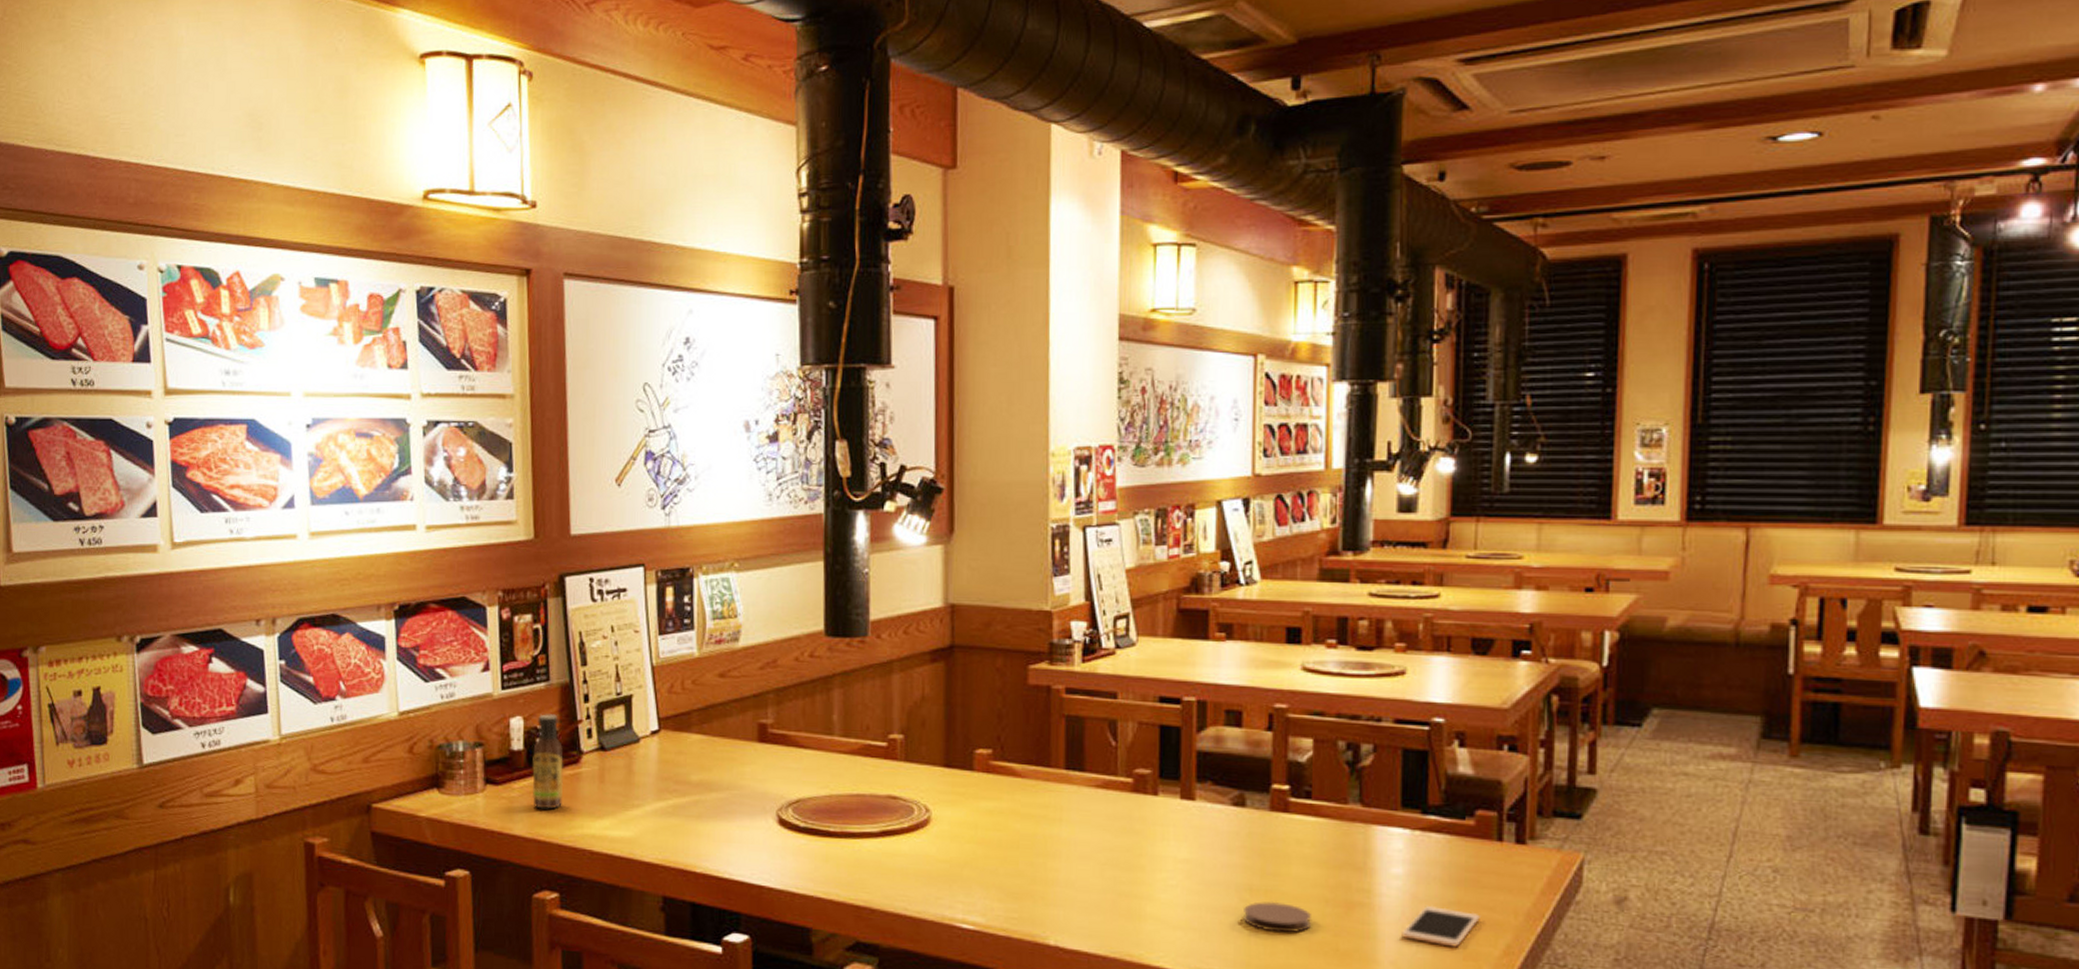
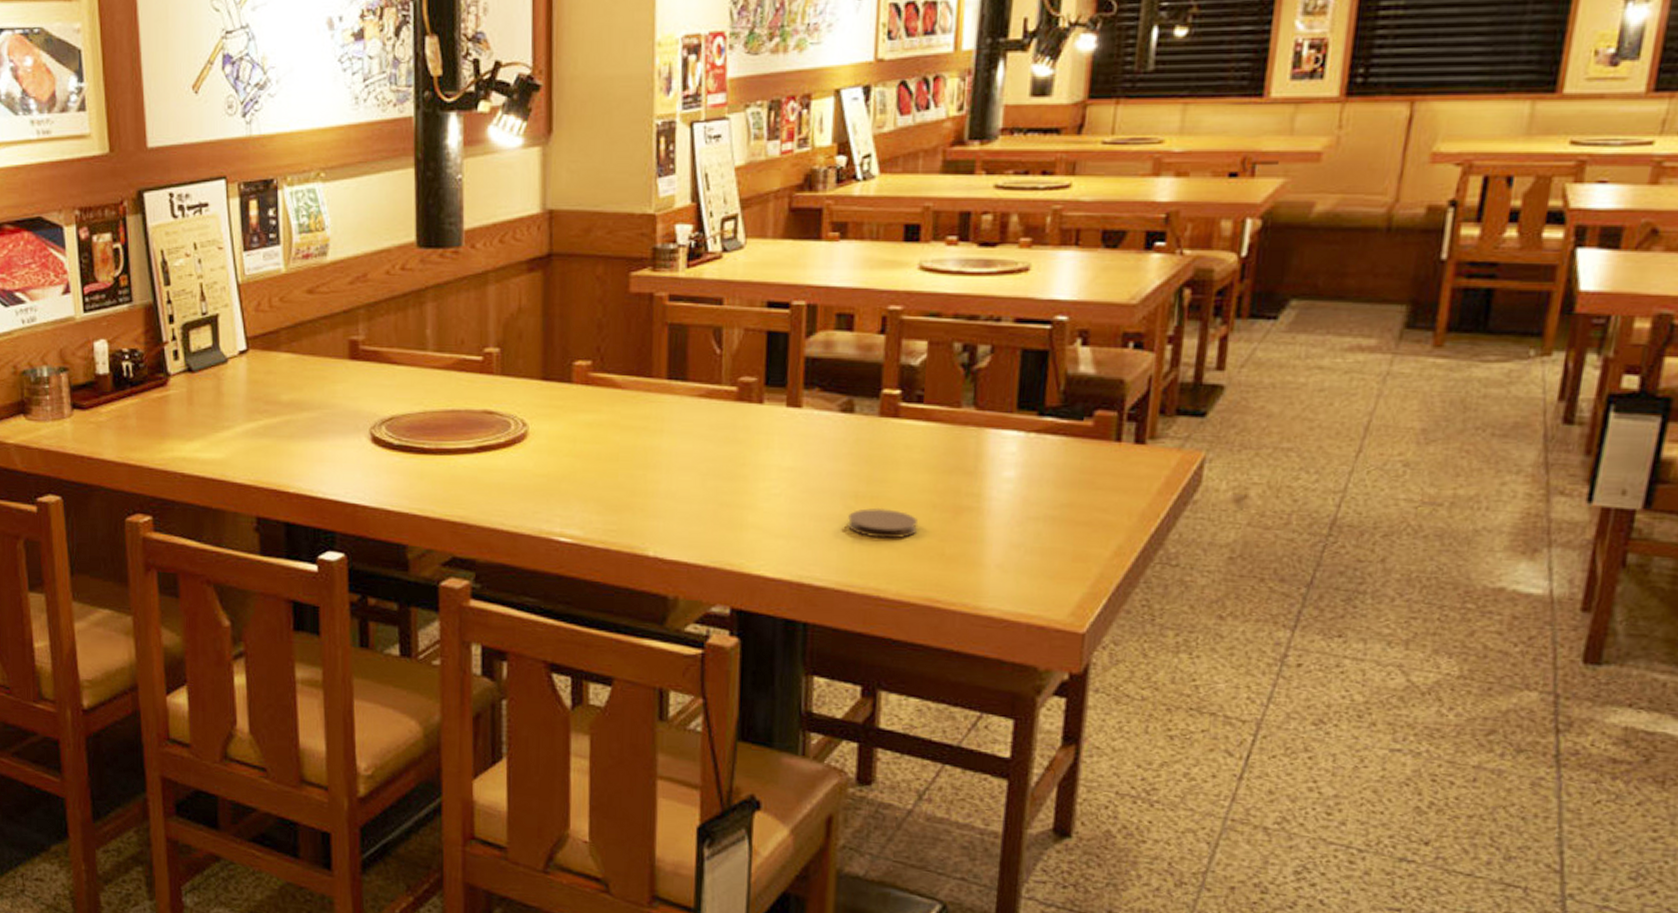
sauce bottle: present [532,714,564,809] -> none [119,336,152,433]
cell phone: present [1401,904,1480,948] -> none [1010,507,1093,550]

